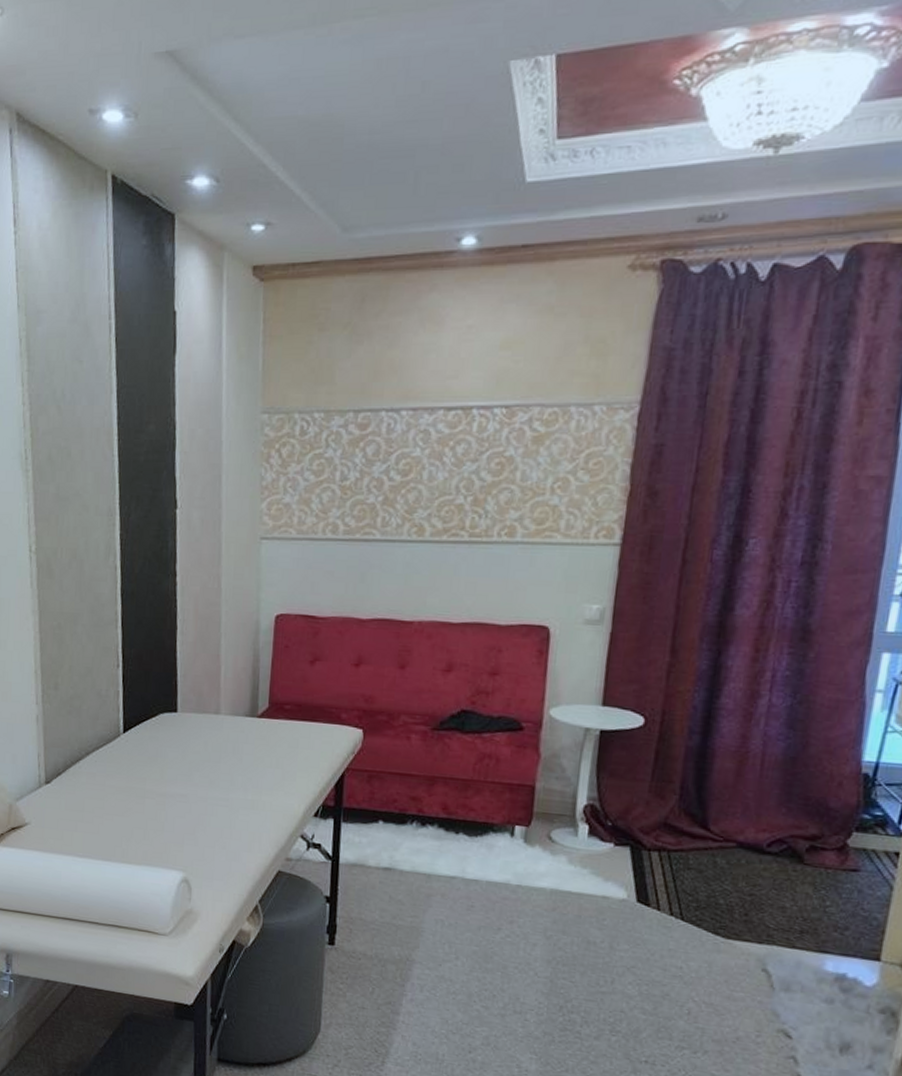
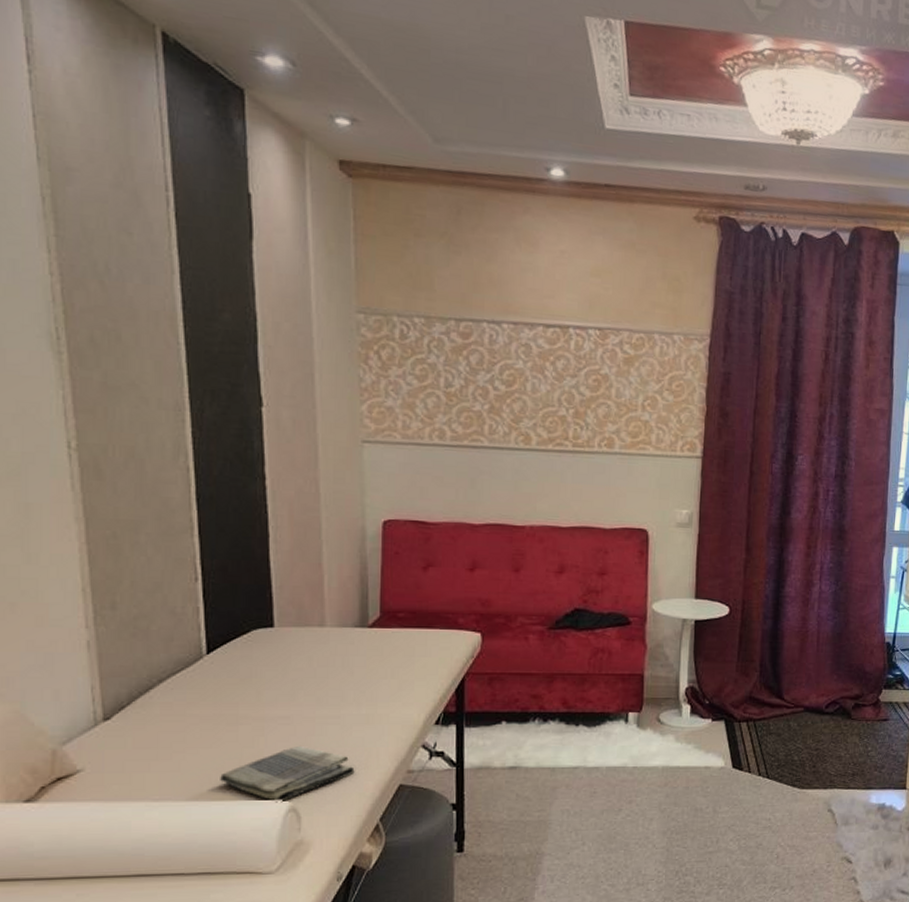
dish towel: none [129,822,239,873] -> present [220,745,355,803]

